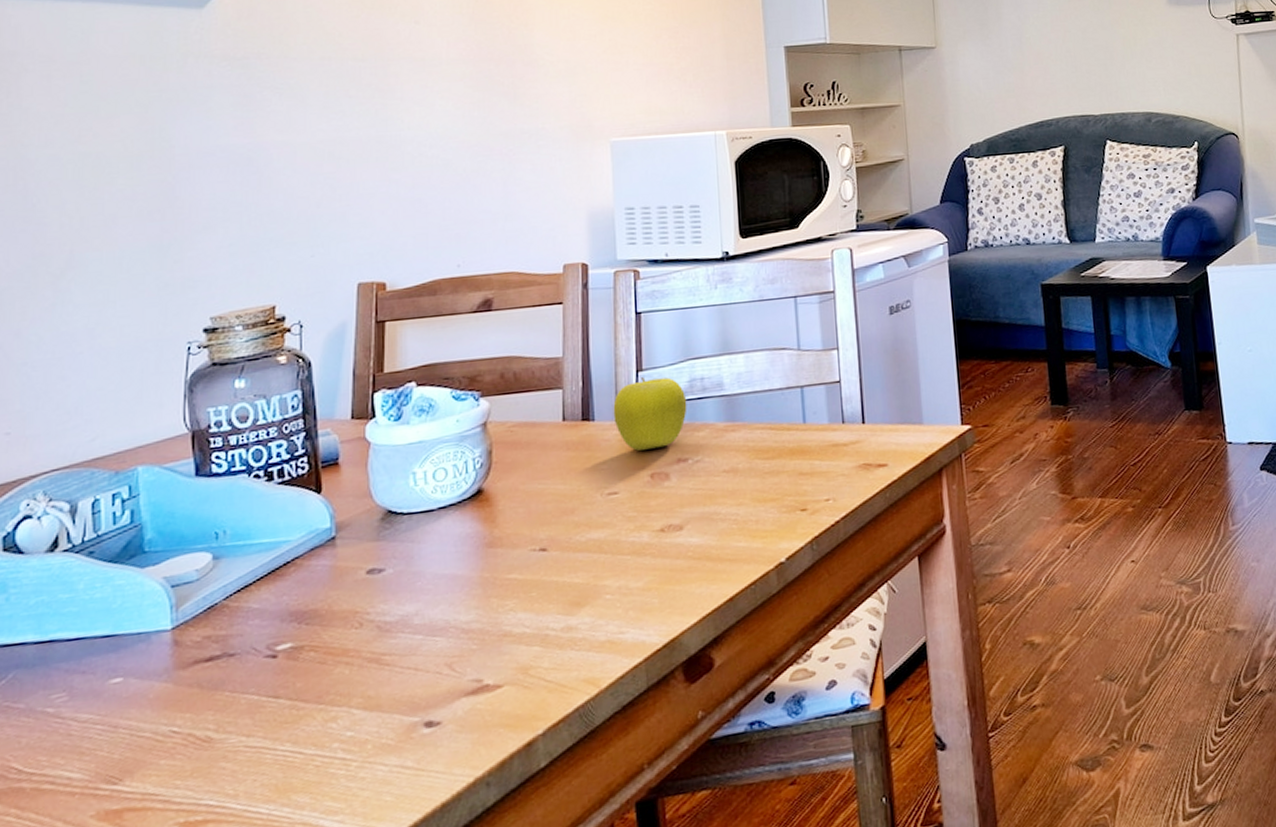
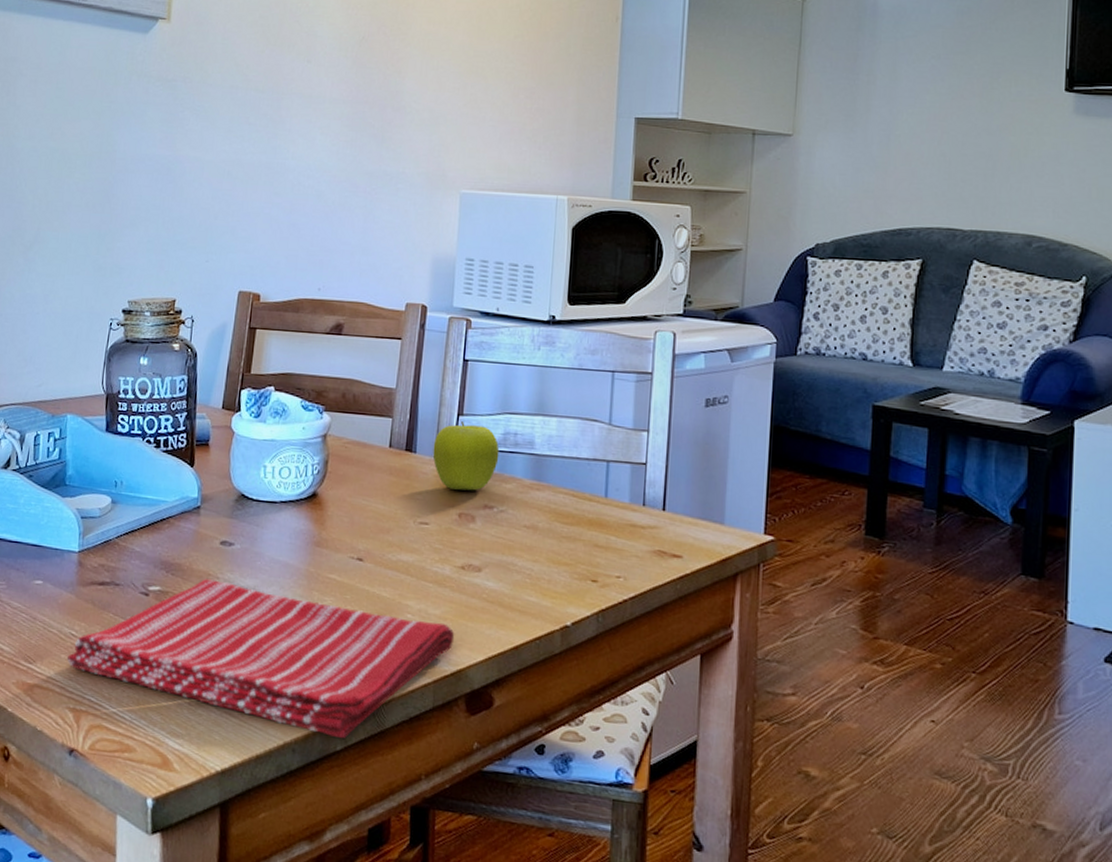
dish towel: none [168,595,663,773] -> present [66,579,455,739]

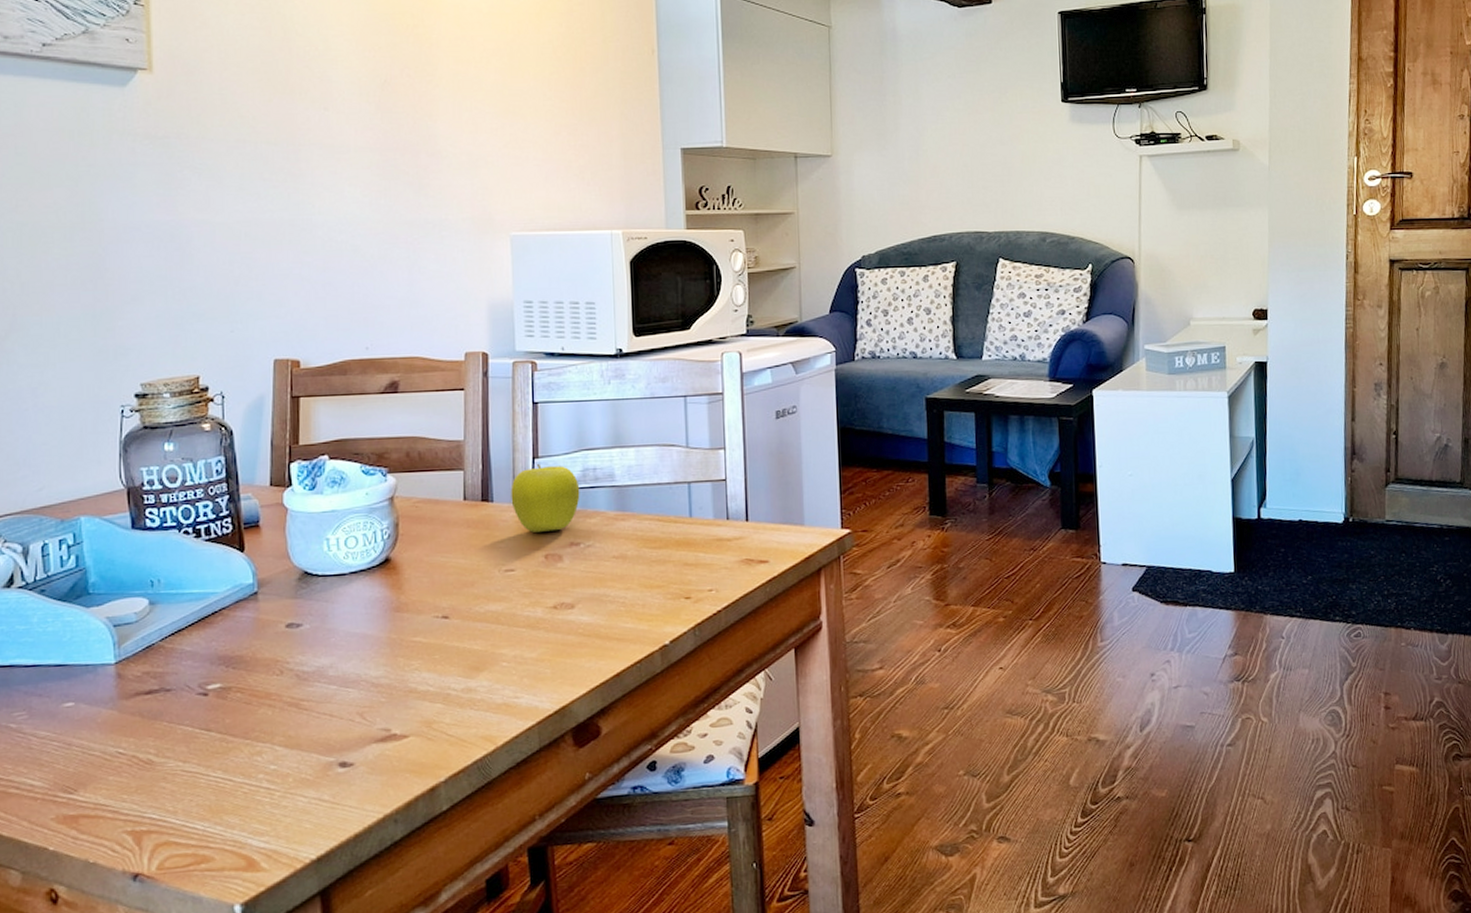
dish towel: present [66,579,455,739] -> none [116,665,555,799]

